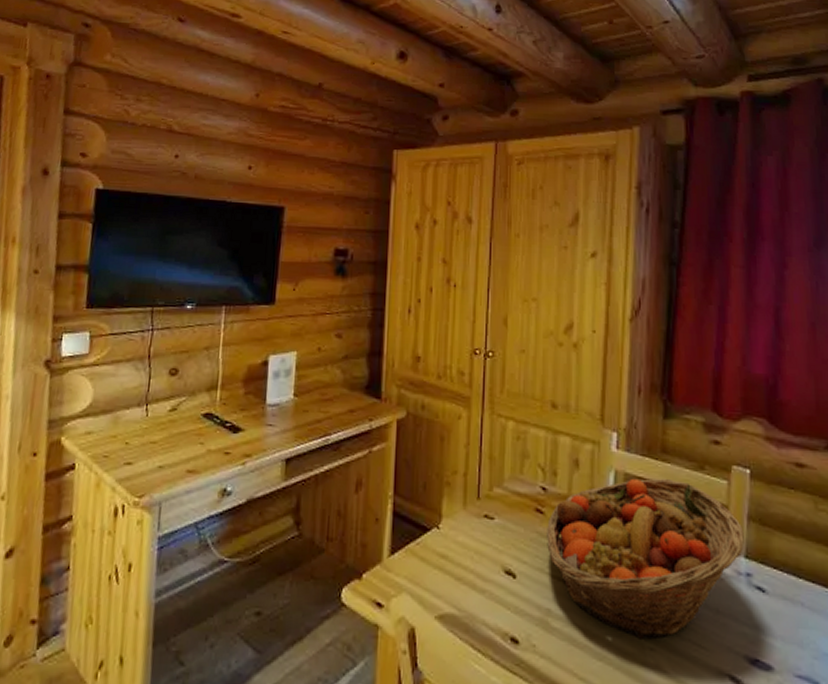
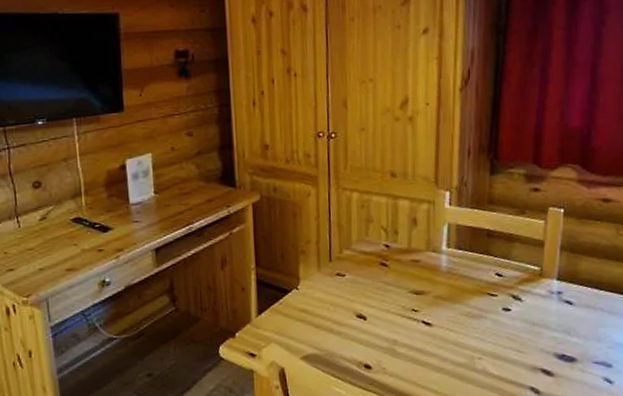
fruit basket: present [545,478,744,639] -> none [390,224,557,353]

